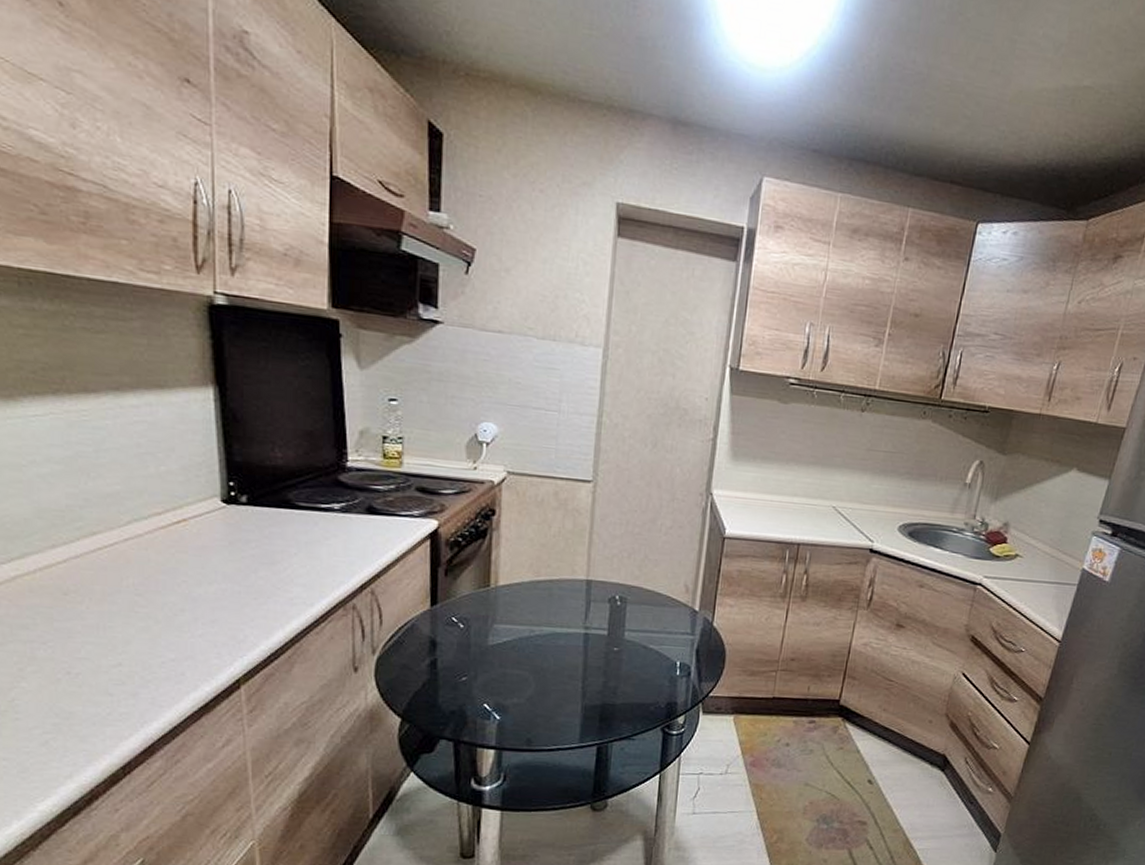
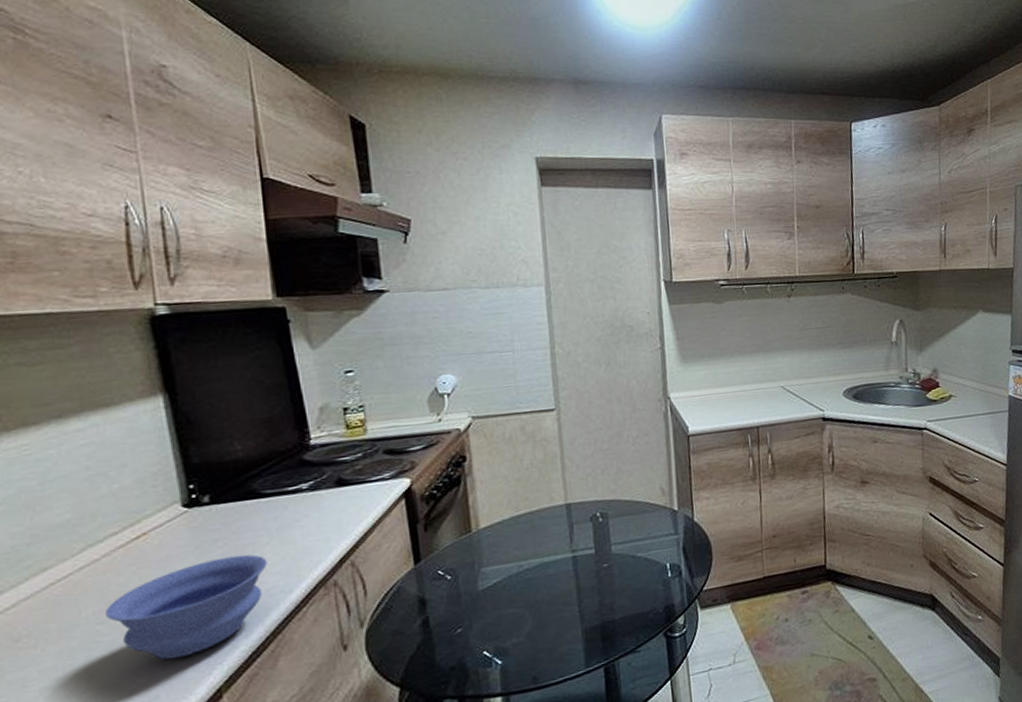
bowl: none [143,558,294,644] -> present [104,554,268,660]

